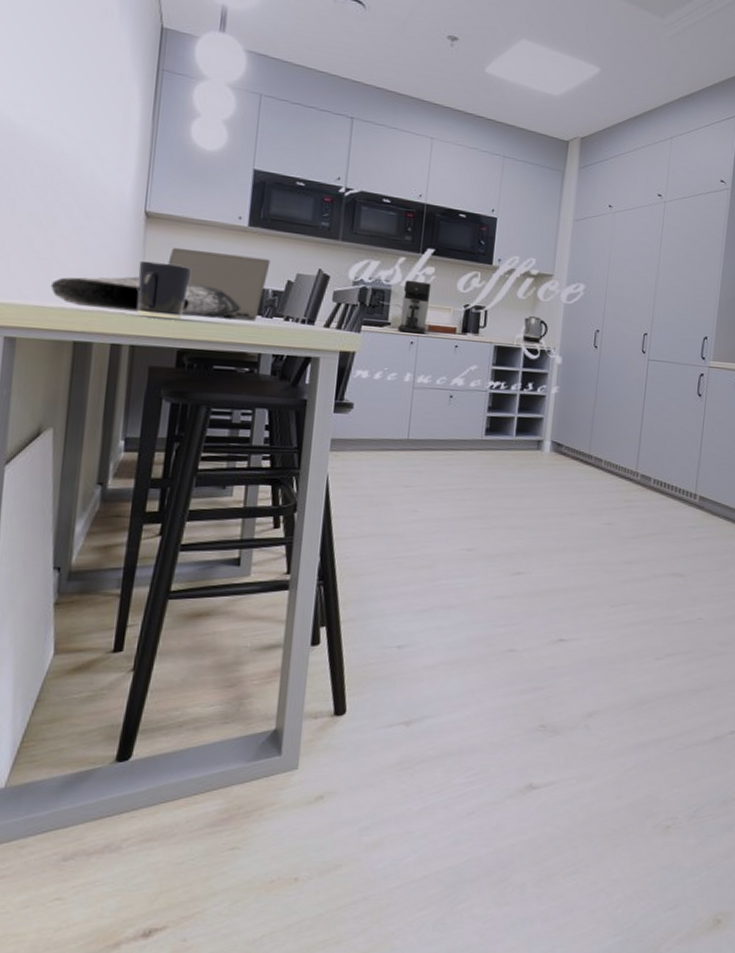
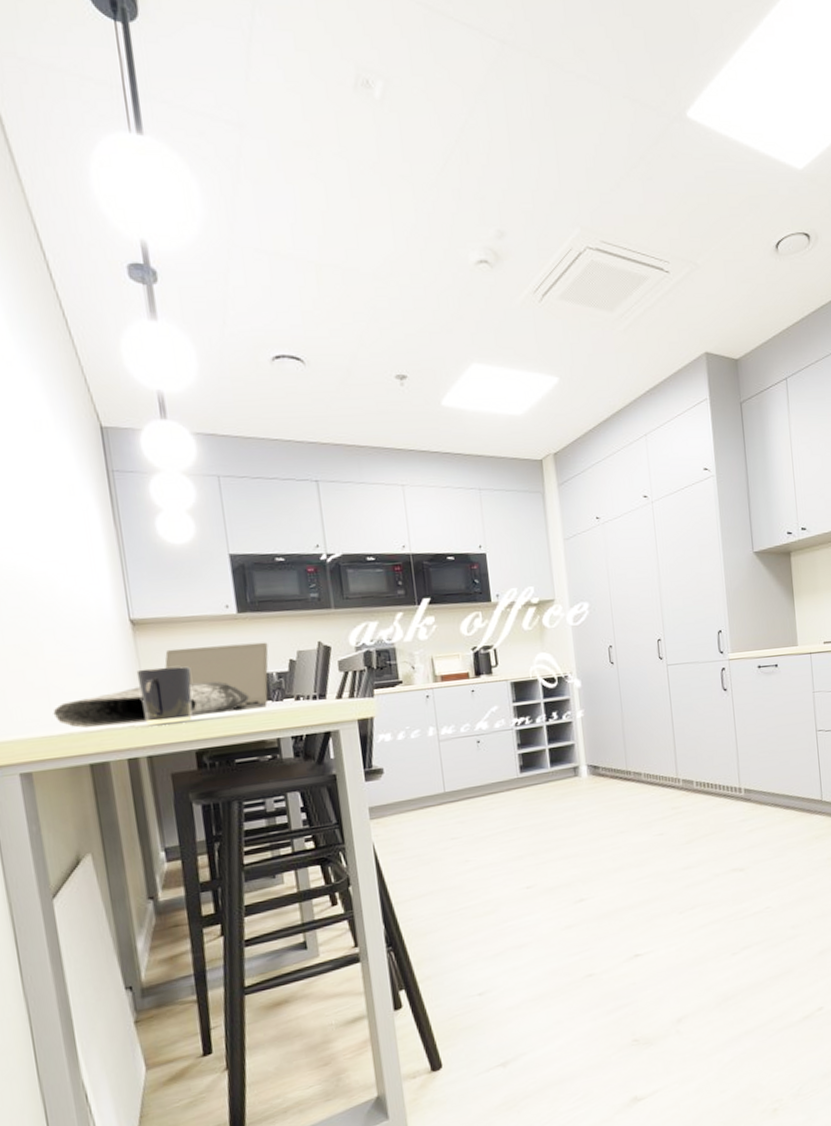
coffee maker: present [397,280,432,334] -> none [408,633,439,688]
kettle: present [522,315,548,344] -> none [534,644,561,673]

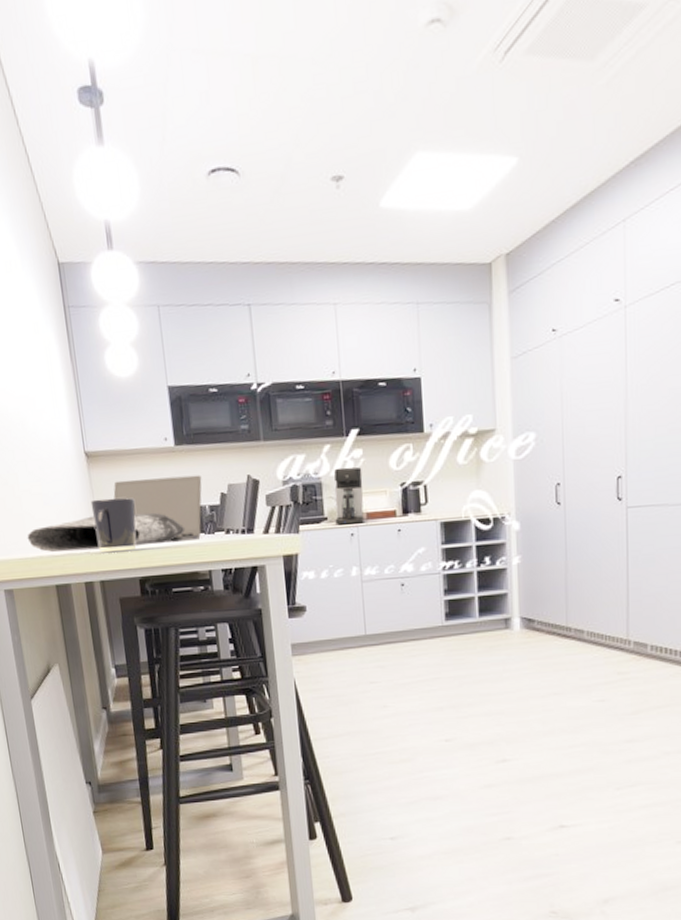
coffee maker: none [408,633,439,688] -> present [334,467,364,525]

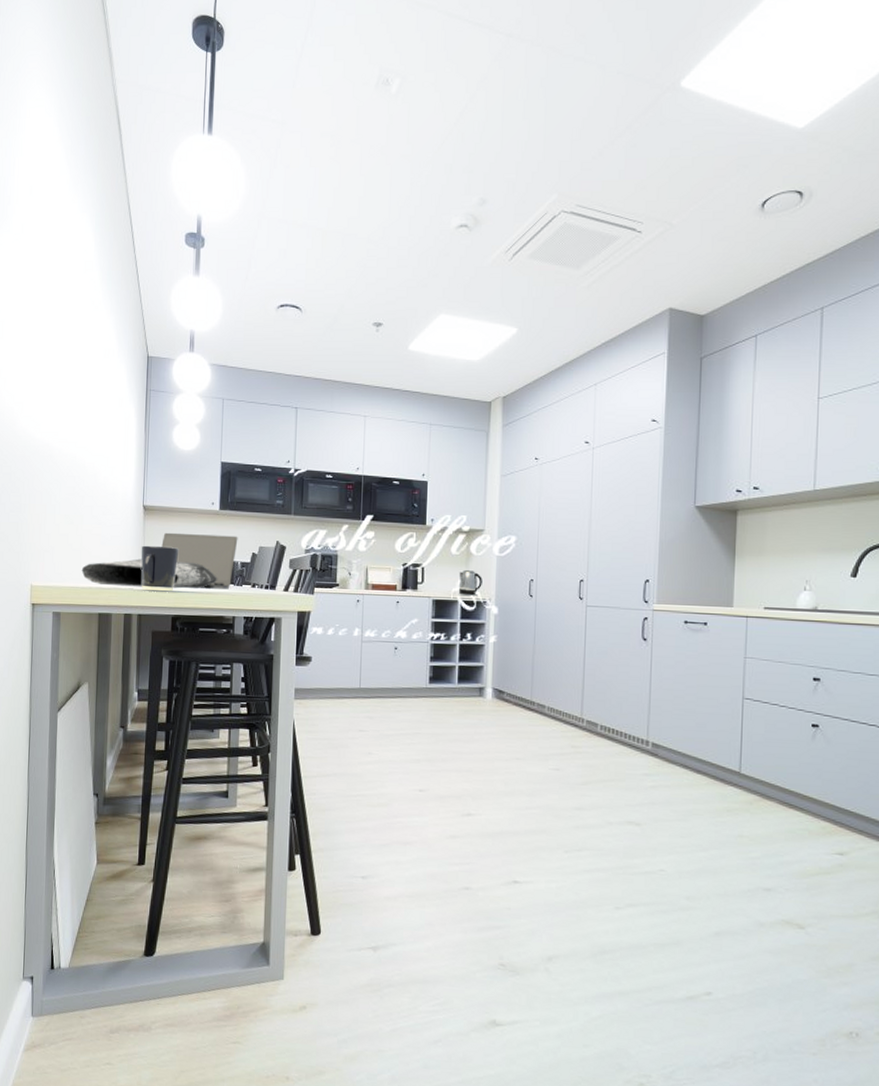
coffee maker: present [334,467,364,525] -> none [345,544,372,593]
kettle: none [469,480,498,513] -> present [458,569,482,596]

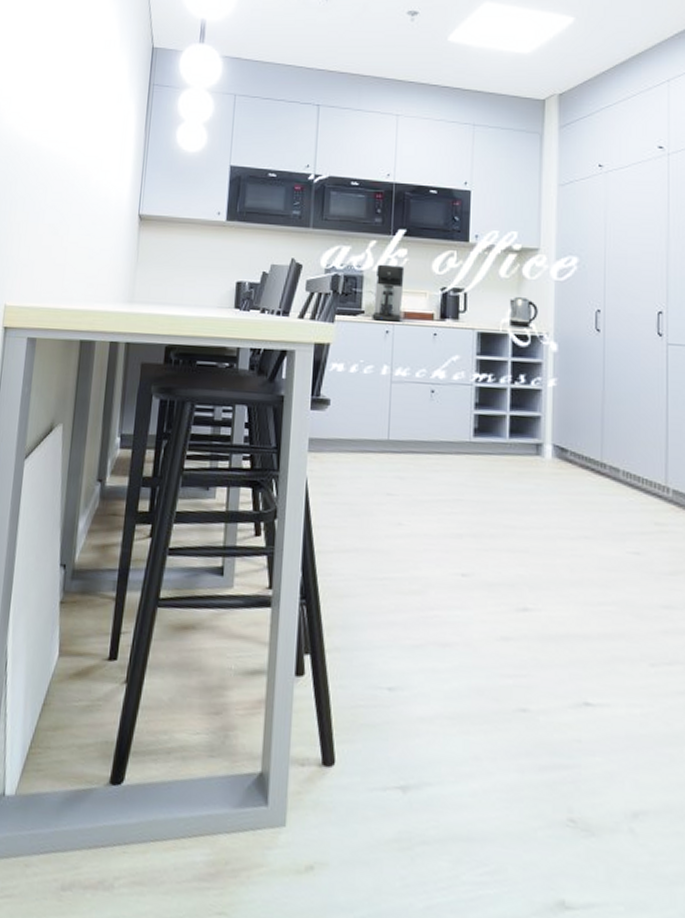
tote bag: present [81,559,218,589] -> none [63,276,222,314]
mug: present [141,545,179,592] -> none [131,260,178,317]
laptop: present [161,532,238,590] -> none [157,246,247,315]
coffee maker: none [345,544,372,593] -> present [372,264,405,322]

